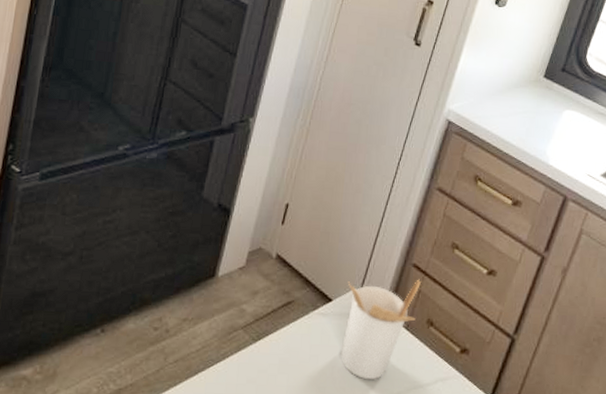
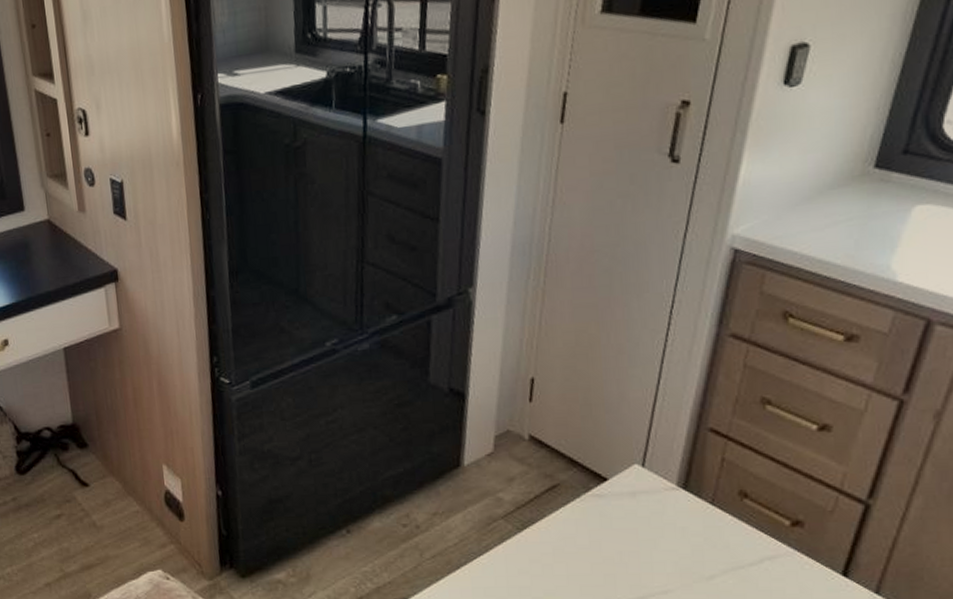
utensil holder: present [340,279,421,380] -> none [624,445,723,564]

